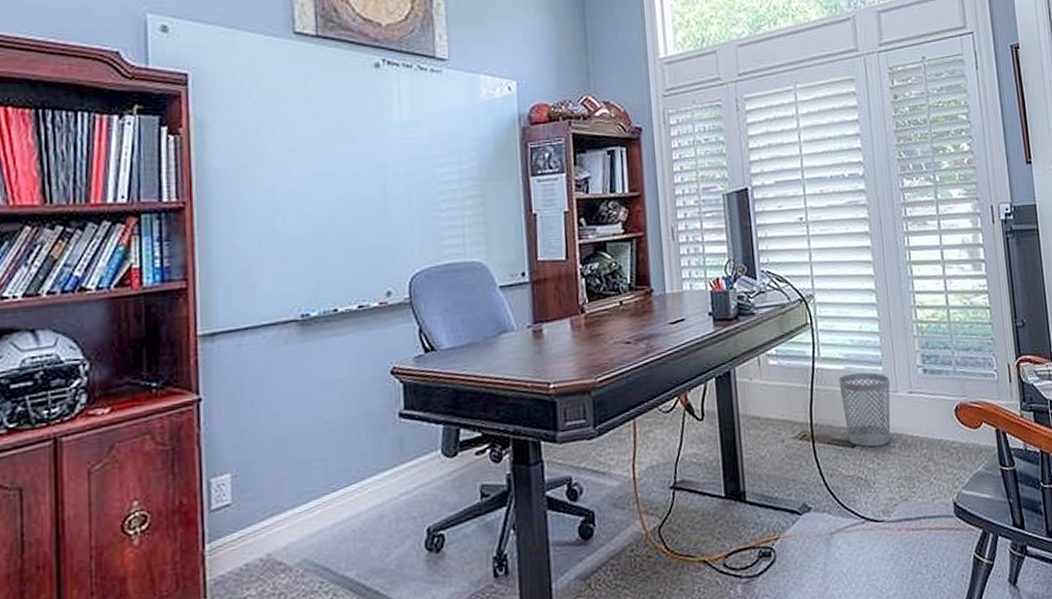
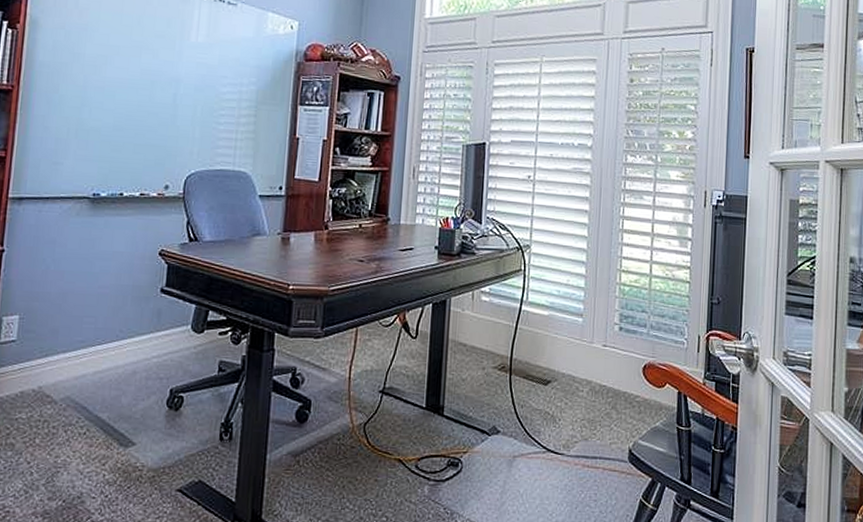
wastebasket: present [838,372,891,447] -> none [541,319,588,388]

